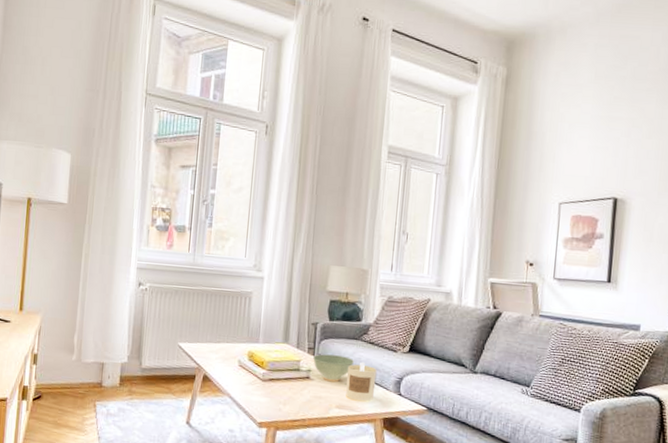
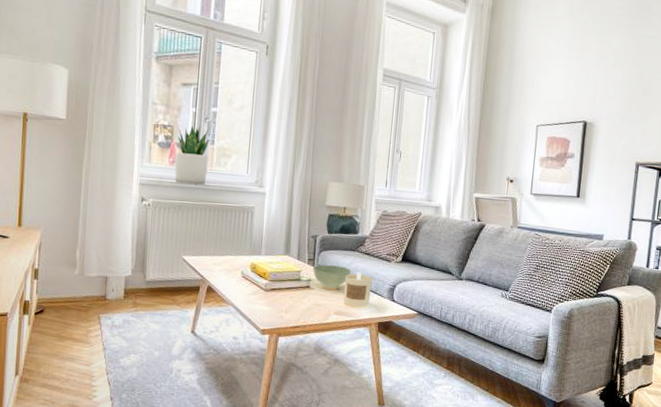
planter: none [172,208,208,270] -> present [175,126,210,186]

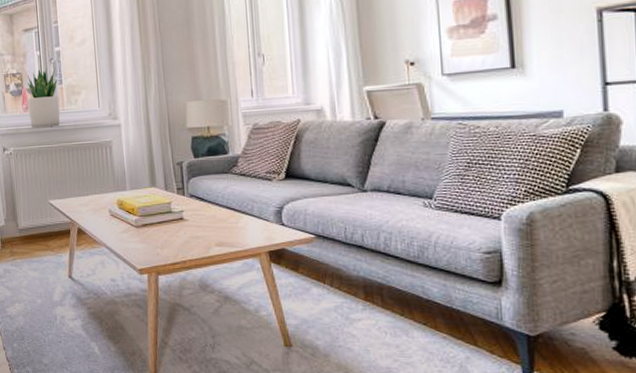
bowl: present [313,264,351,291] -> none [184,192,227,220]
candle: present [343,271,372,308] -> none [221,195,255,236]

